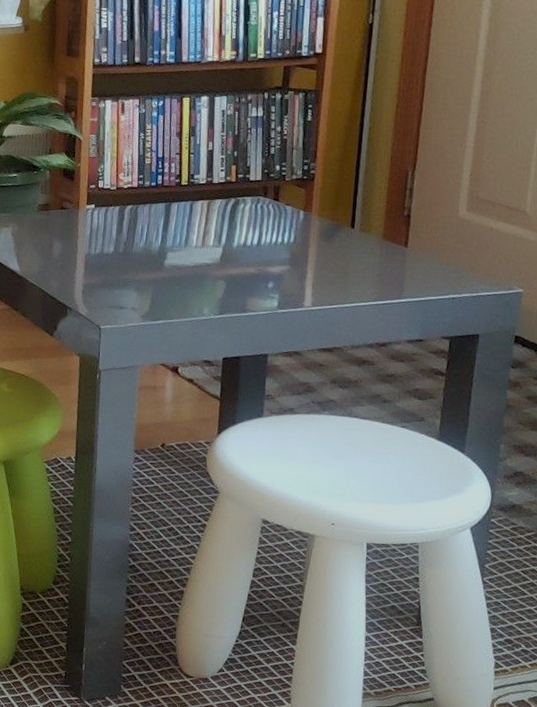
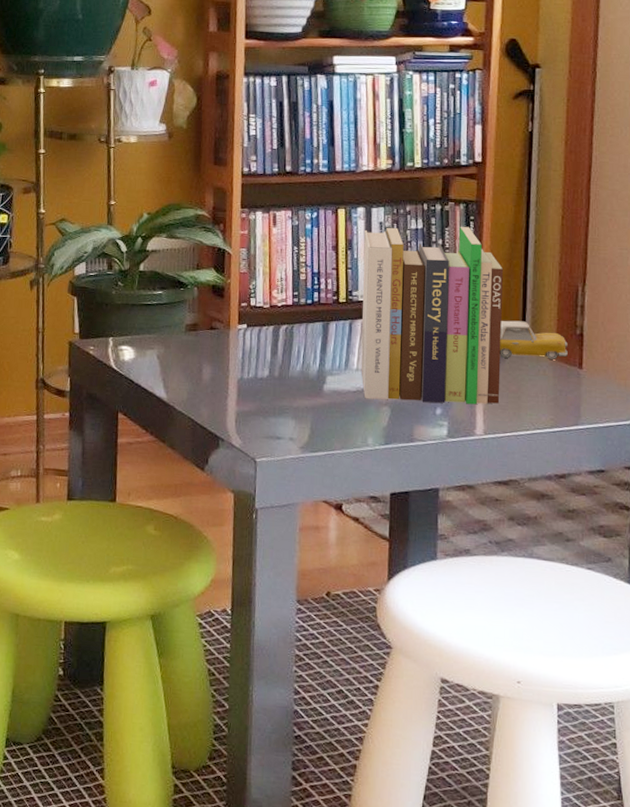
books: none [199,114,338,280] -> present [361,226,504,405]
toy car: none [330,202,395,240] -> present [500,320,568,361]

